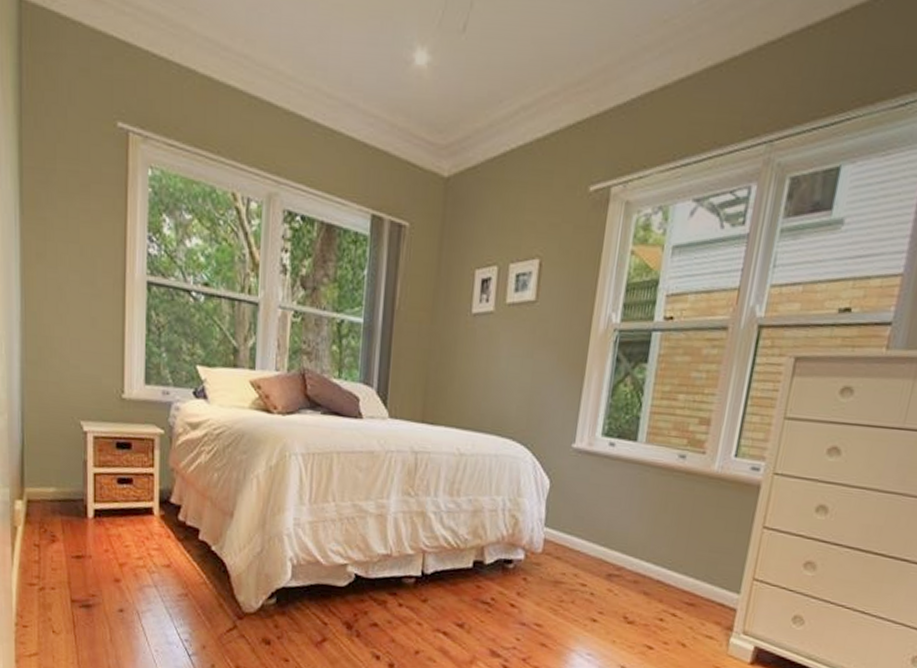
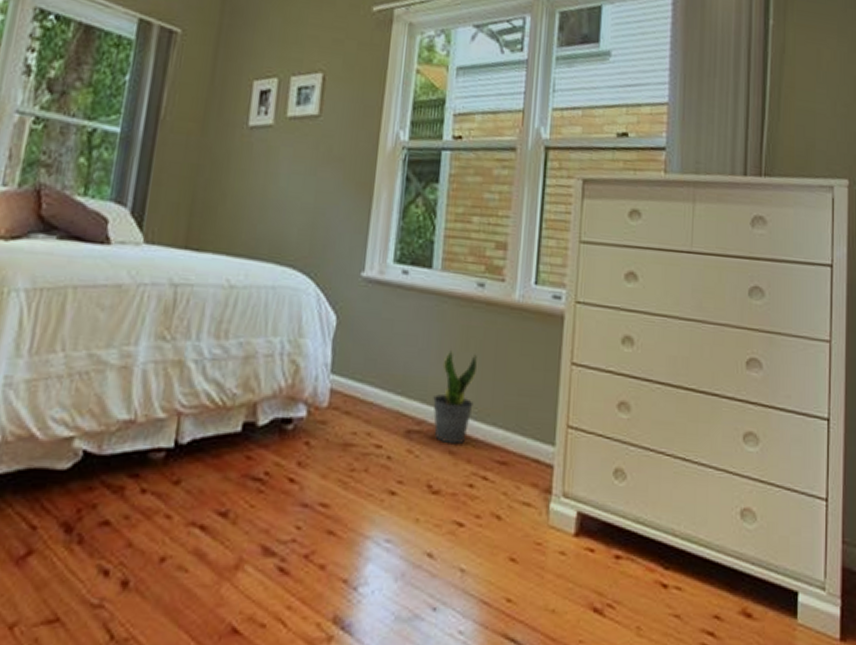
potted plant: none [632,511,674,588] -> present [433,349,477,445]

